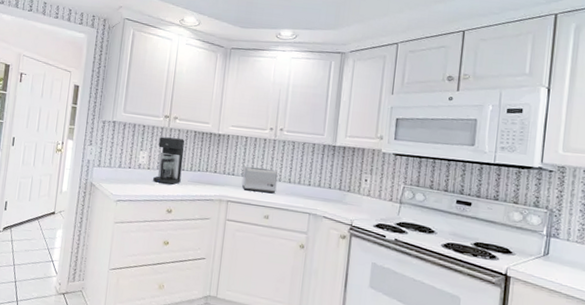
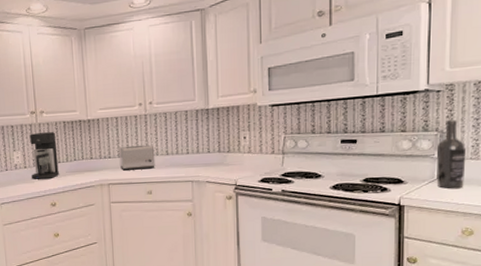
wine bottle: none [542,200,573,270] -> present [436,120,467,189]

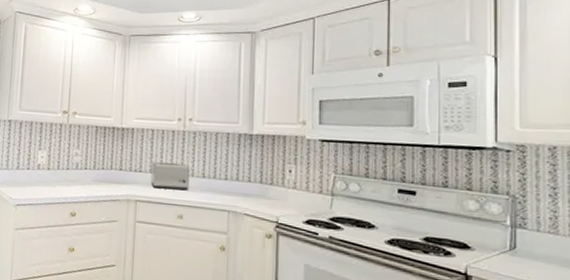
coffee maker: present [30,132,59,180] -> none [54,134,86,186]
wine bottle: present [436,120,467,189] -> none [508,185,544,266]

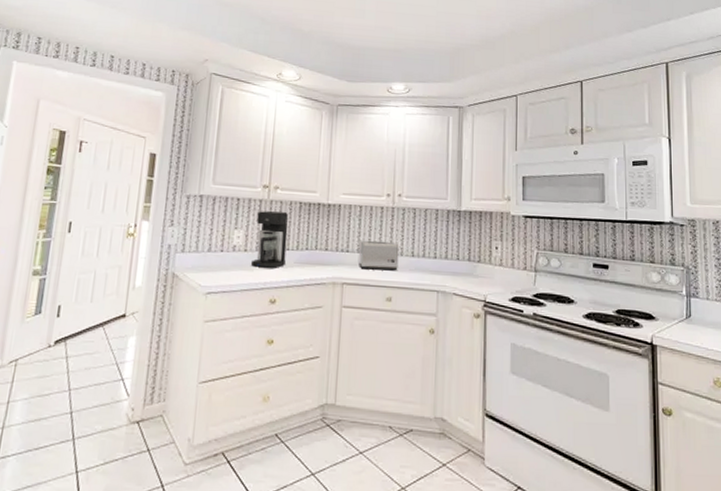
coffee maker: none [54,134,86,186] -> present [251,211,288,269]

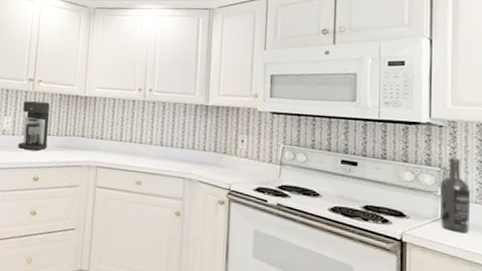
toaster: present [358,240,399,271] -> none [111,129,149,158]
wine bottle: none [683,257,712,332] -> present [439,158,471,234]

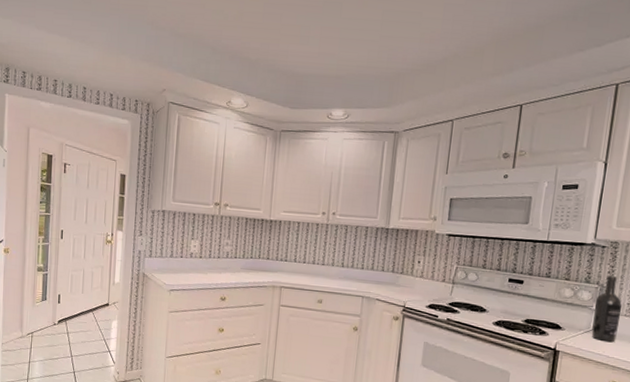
coffee maker: present [18,101,50,152] -> none [205,225,236,273]

